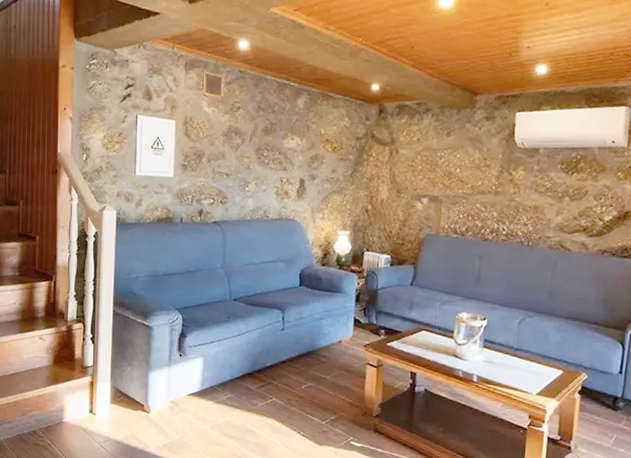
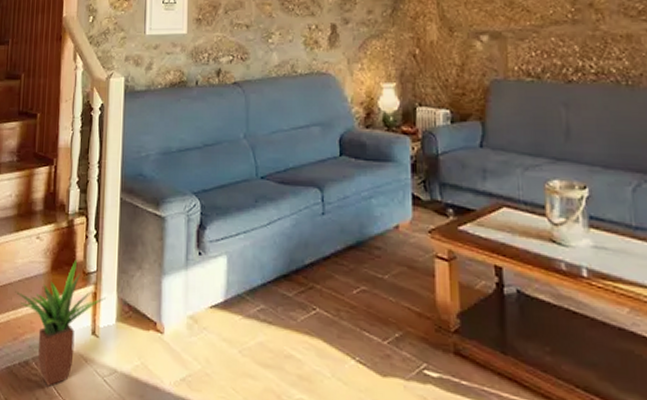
potted plant: none [22,355,101,449] -> present [15,258,106,387]

